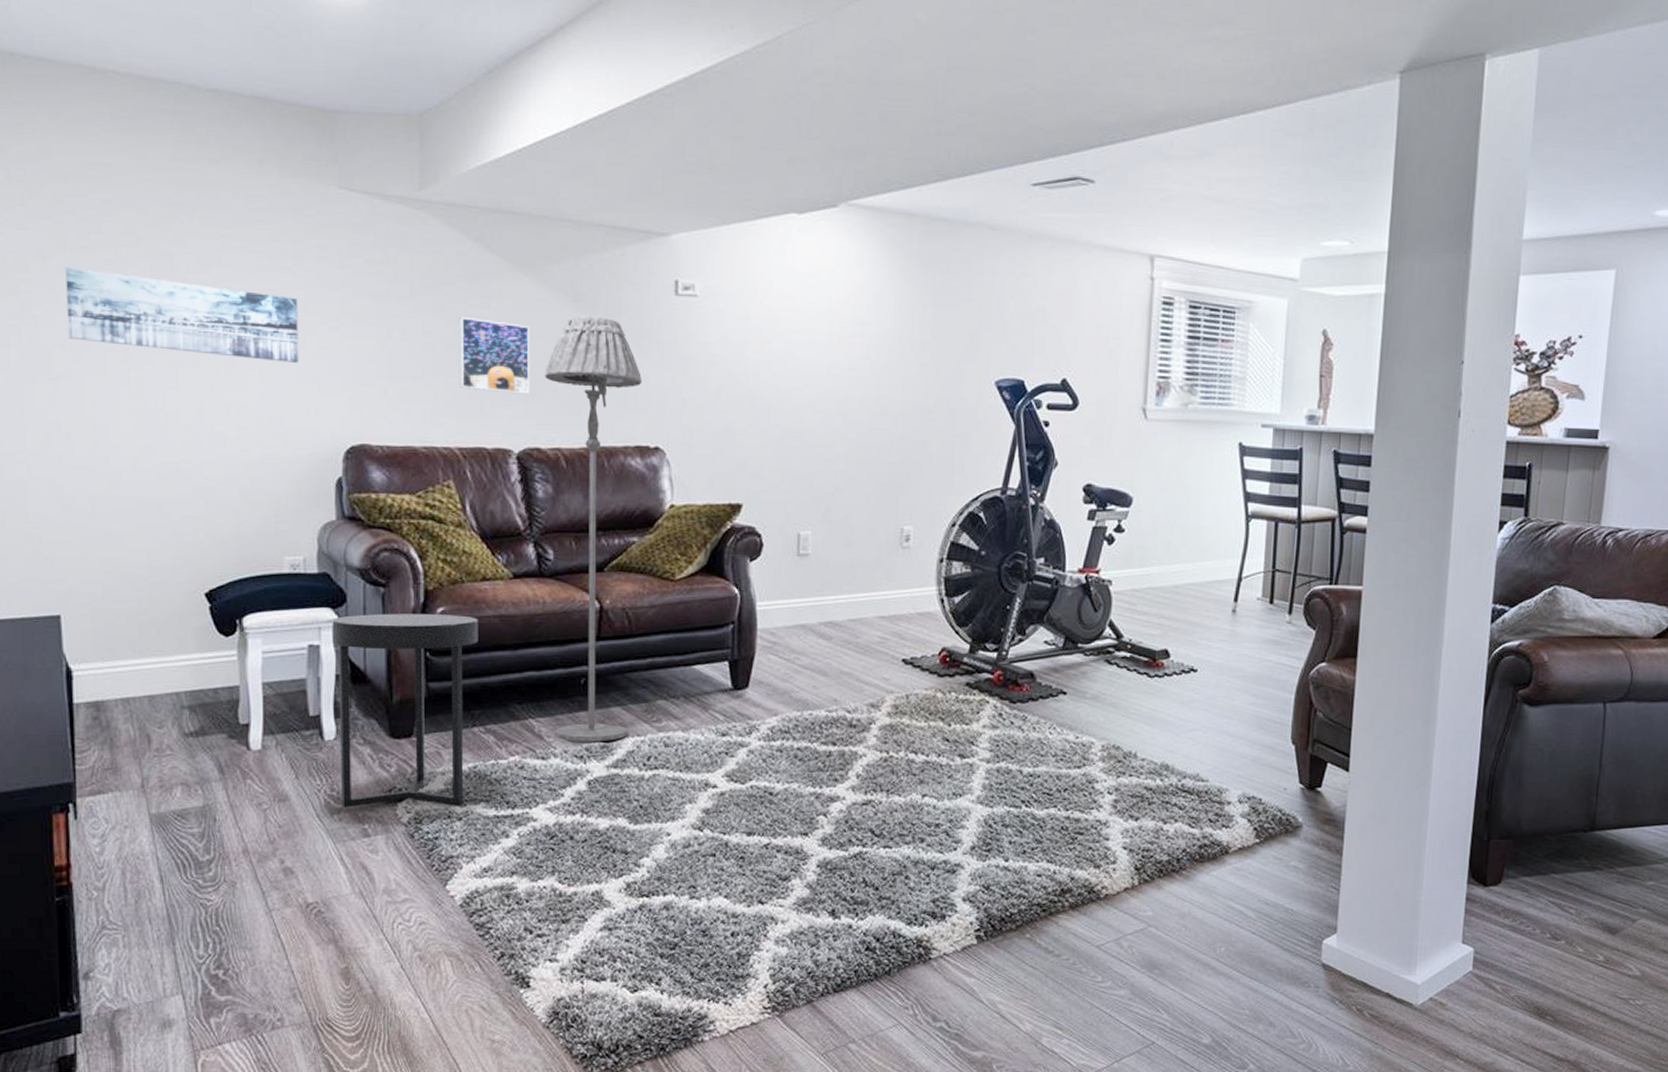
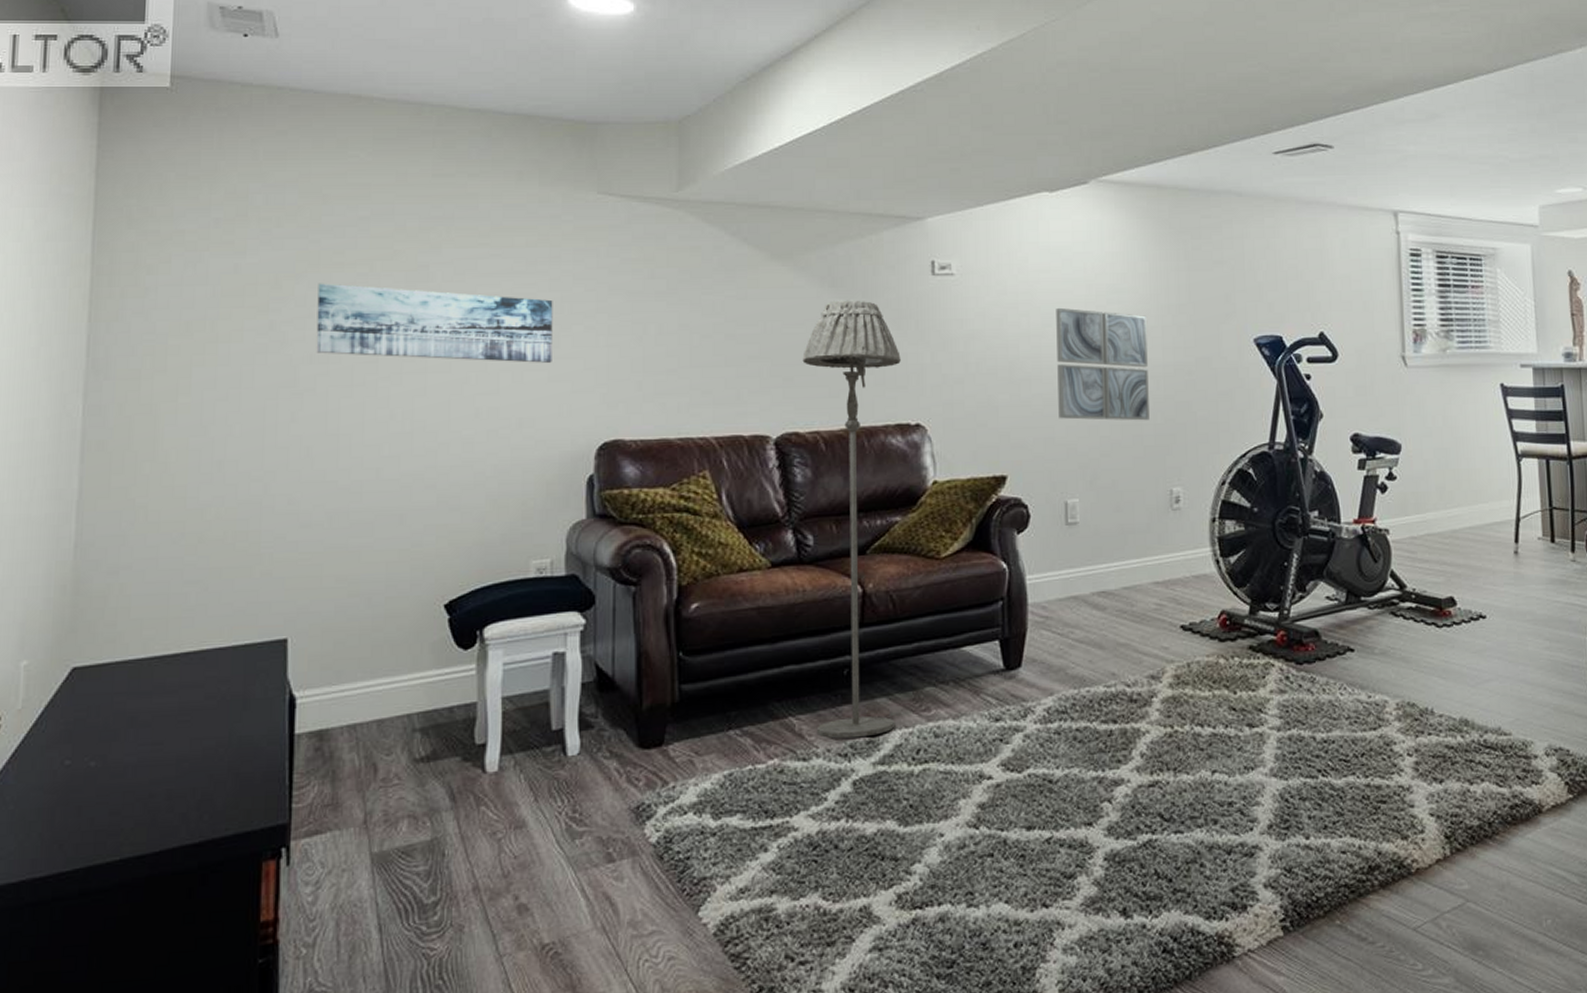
side table: present [332,613,478,808] -> none [579,610,735,831]
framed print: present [459,316,530,395] -> none [716,308,788,380]
wall art: none [796,337,889,458] -> present [1056,307,1150,421]

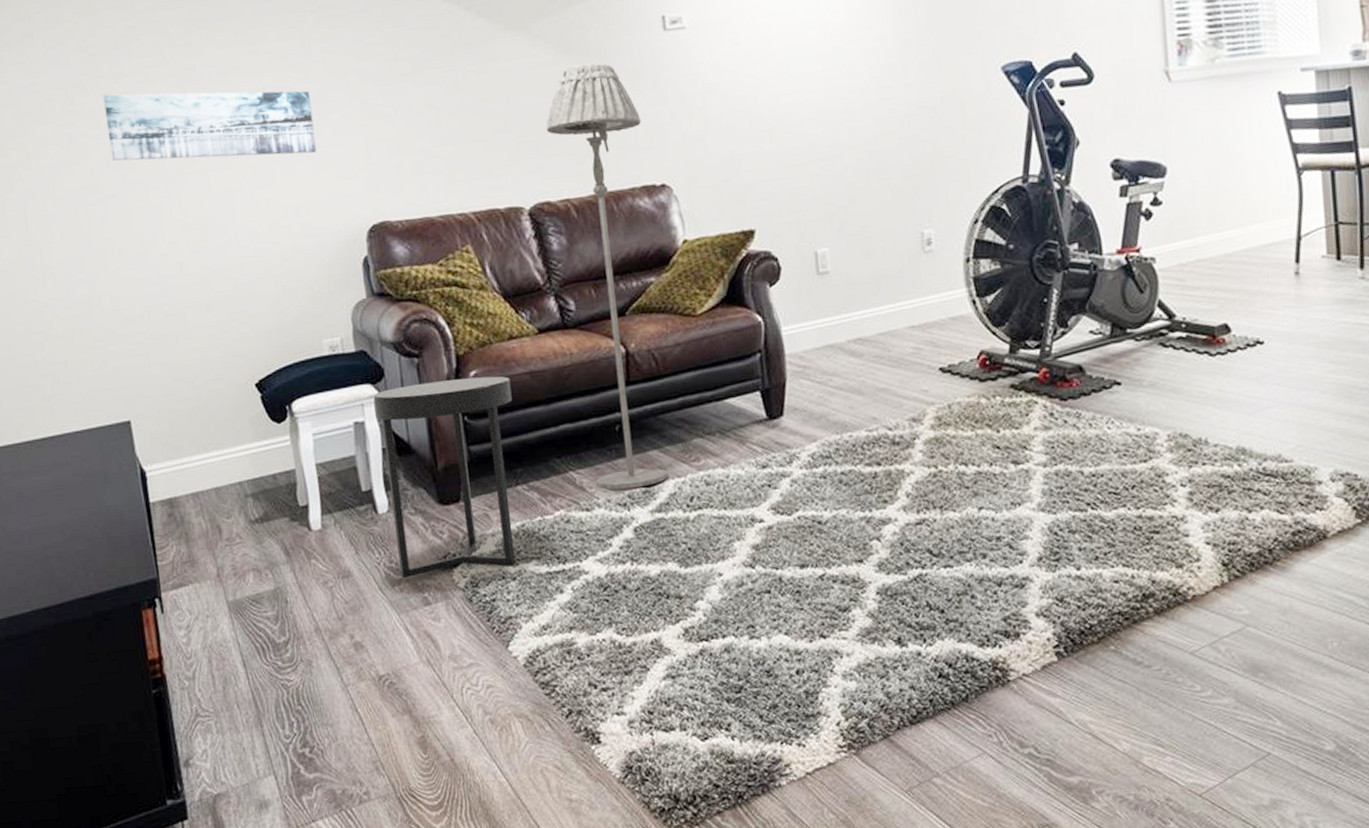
side table: none [579,610,735,831] -> present [373,376,516,579]
wall art: present [1056,307,1150,421] -> none [791,52,896,168]

